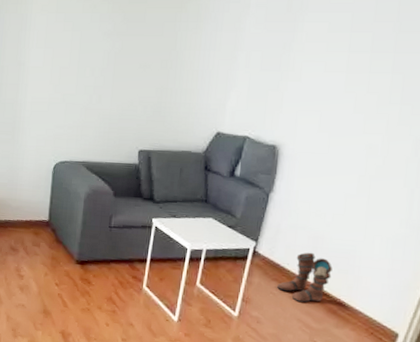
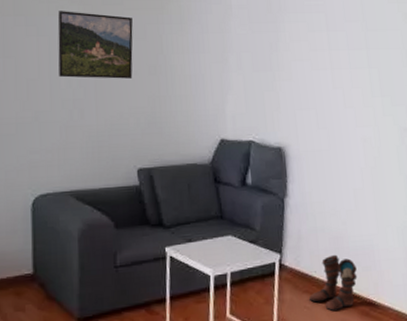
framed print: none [85,9,153,71] -> present [57,11,133,79]

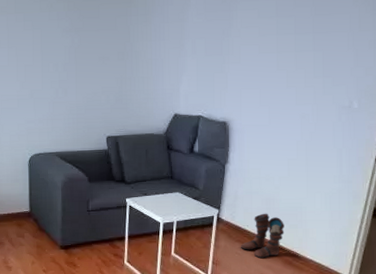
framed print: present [57,11,133,79] -> none [48,7,106,64]

